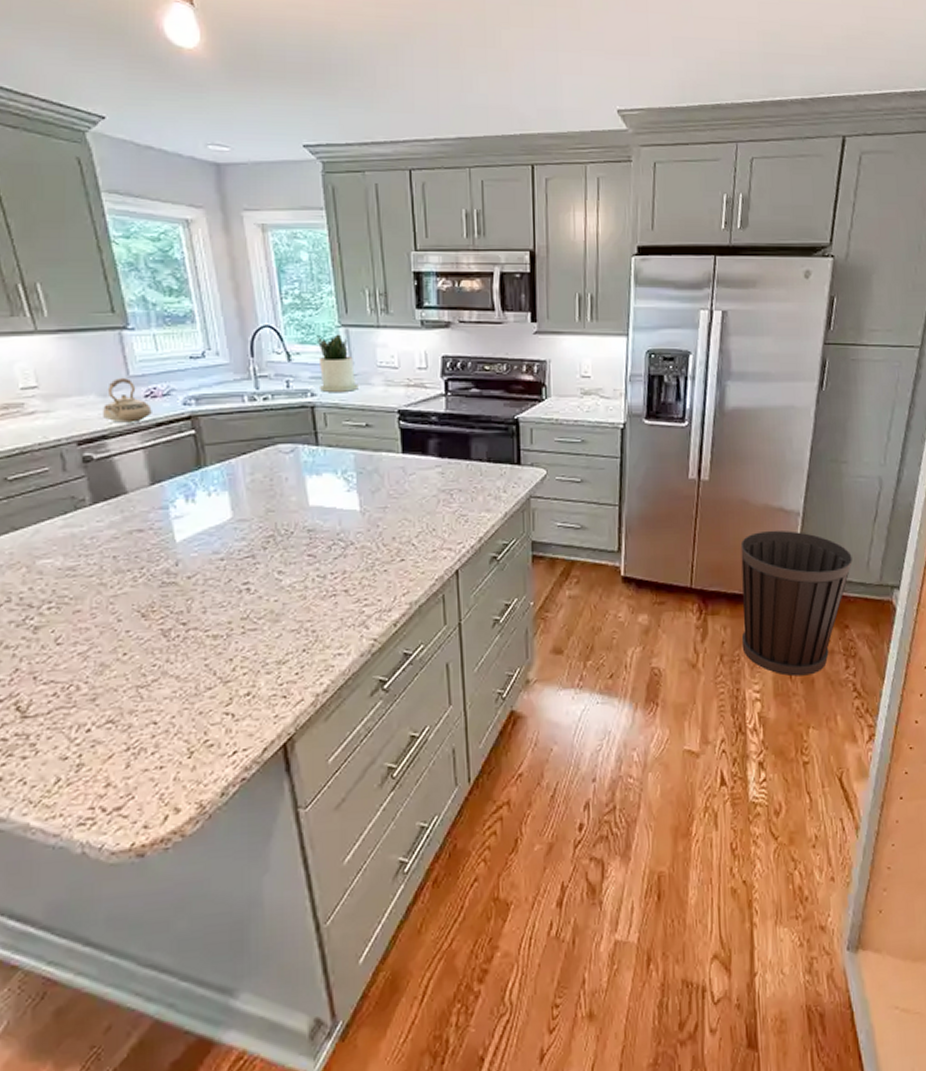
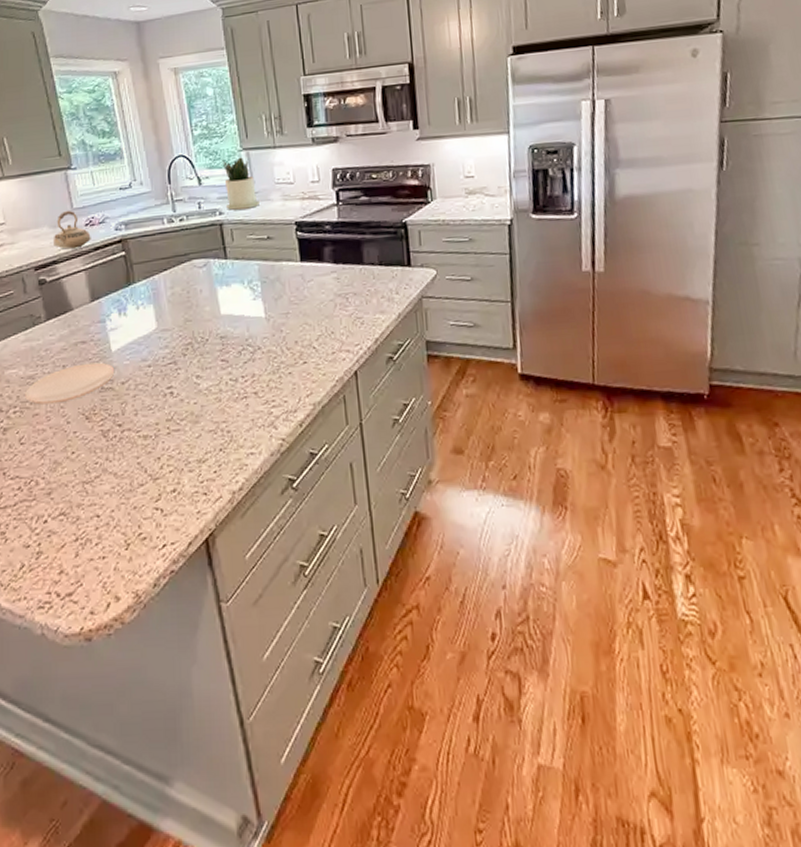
plate: none [63,554,180,600] -> present [25,362,115,405]
trash can: present [740,531,852,676] -> none [644,321,776,480]

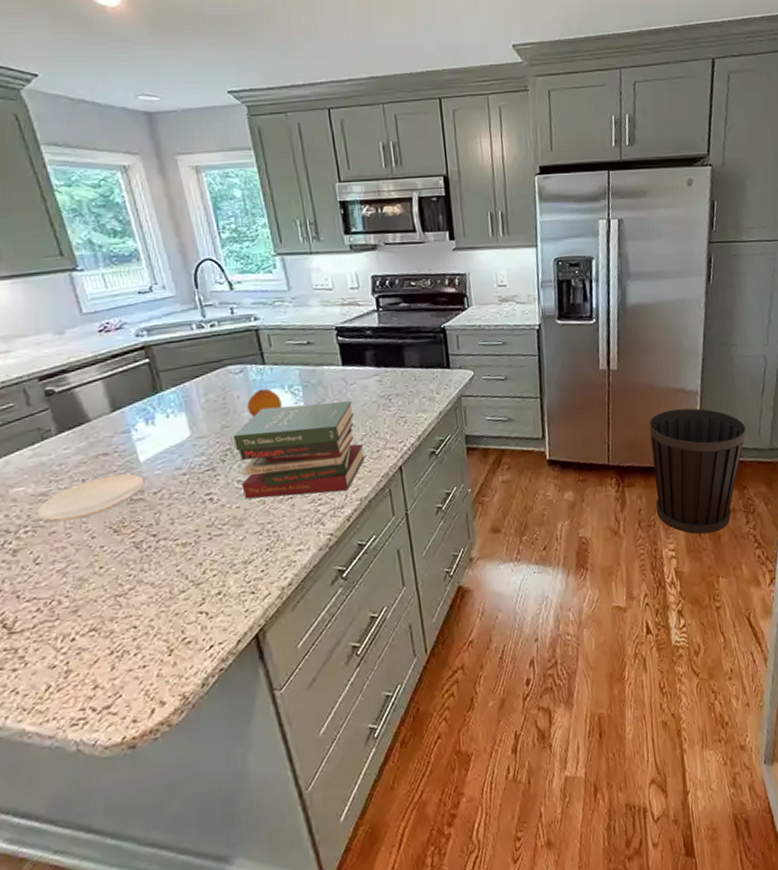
teakettle: present [52,210,91,250] -> none [59,315,107,358]
books: none [194,299,320,396] -> present [232,401,365,499]
fruit: none [209,283,241,311] -> present [247,388,282,417]
planter: present [222,157,261,210] -> none [255,262,299,316]
trash can: none [644,321,776,480] -> present [649,408,746,534]

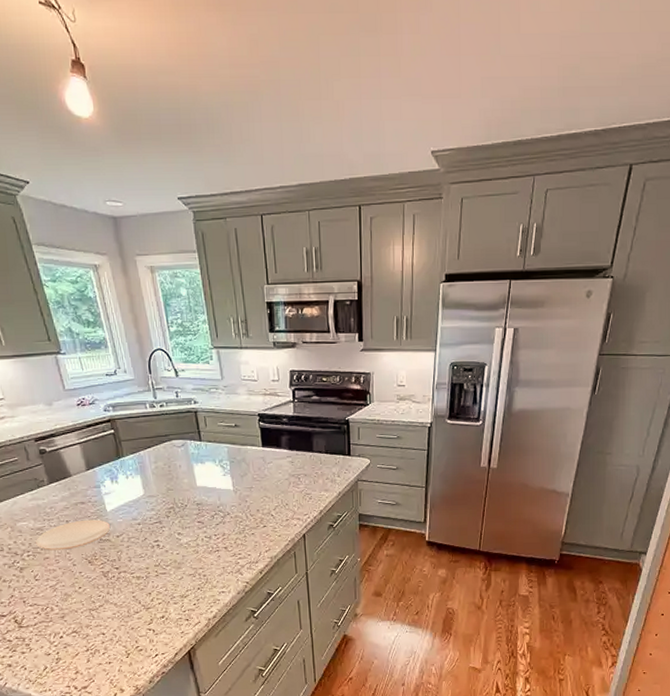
books: present [232,401,365,499] -> none [175,476,277,550]
fruit: present [247,388,282,417] -> none [187,461,213,483]
trash can: present [649,408,746,534] -> none [517,508,609,618]

